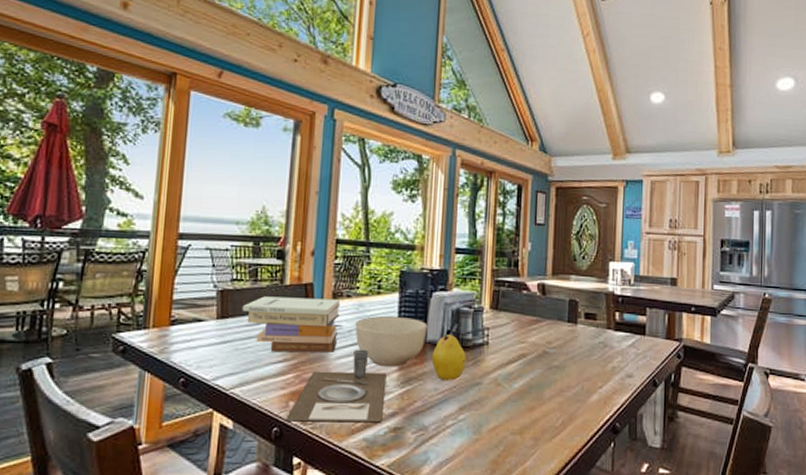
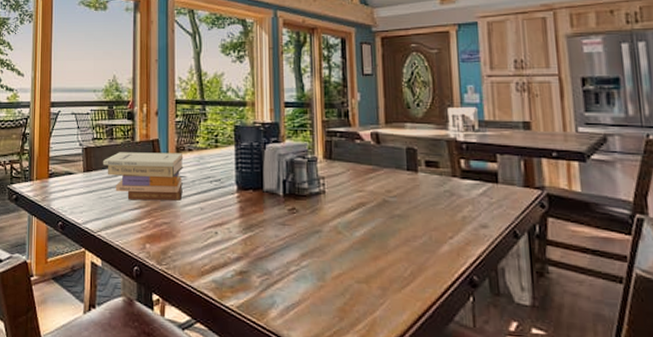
place setting: present [286,349,387,422] -> none [144,197,229,265]
bowl: present [355,315,428,367] -> none [198,167,264,214]
fruit: present [431,334,466,381] -> none [270,184,304,229]

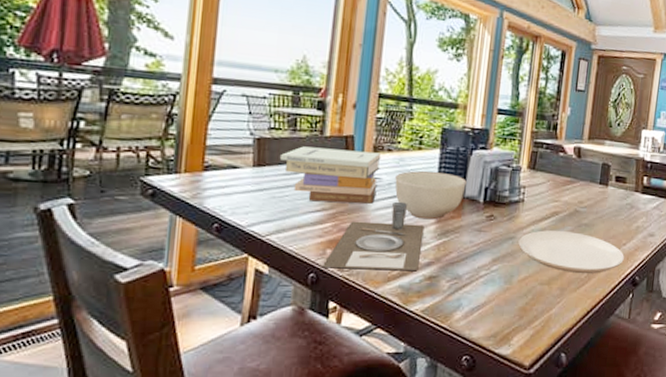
place setting: none [144,197,229,265] -> present [323,201,425,270]
bowl: none [198,167,264,214] -> present [395,171,467,220]
plate: none [326,222,454,271] -> present [518,230,624,273]

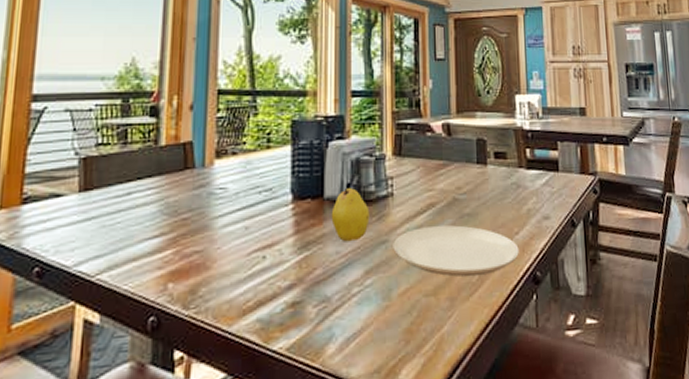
books: present [279,146,381,204] -> none [109,158,225,226]
place setting: present [323,201,425,270] -> none [164,213,281,308]
bowl: present [395,171,467,220] -> none [243,171,325,232]
fruit: none [468,191,502,235] -> present [331,188,370,242]

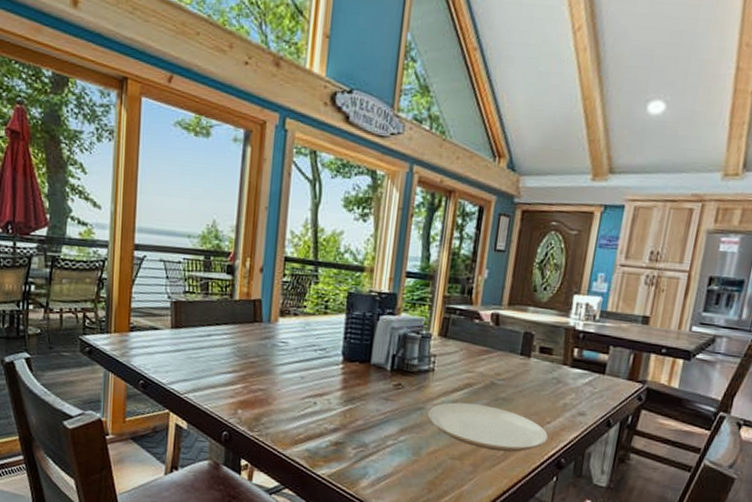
fruit: present [331,188,370,242] -> none [375,358,411,404]

